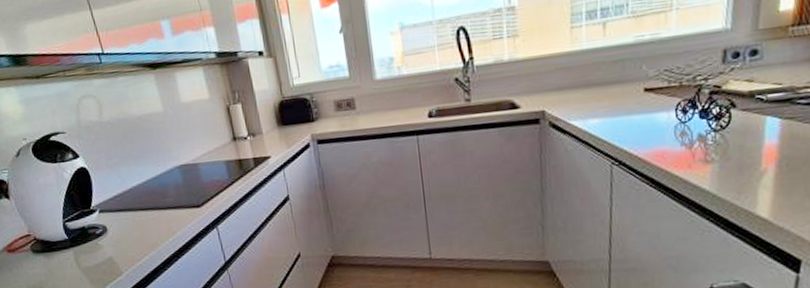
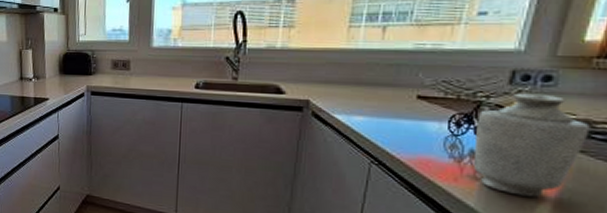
vase: none [700,68,795,171] -> present [474,93,590,197]

